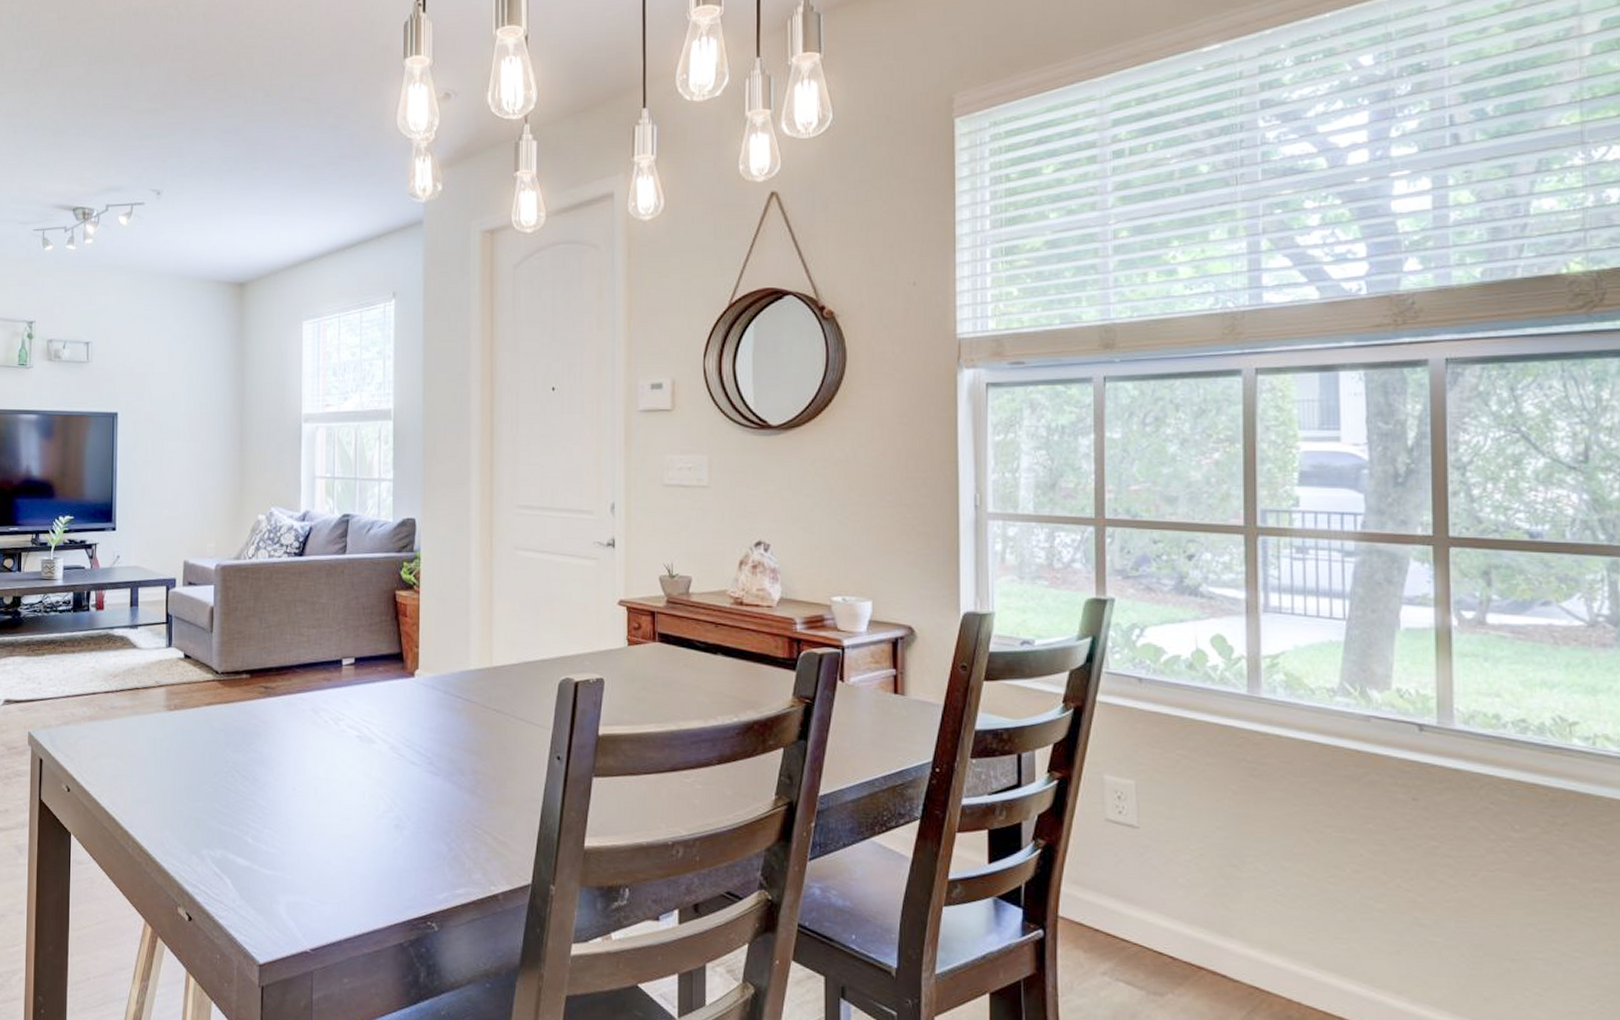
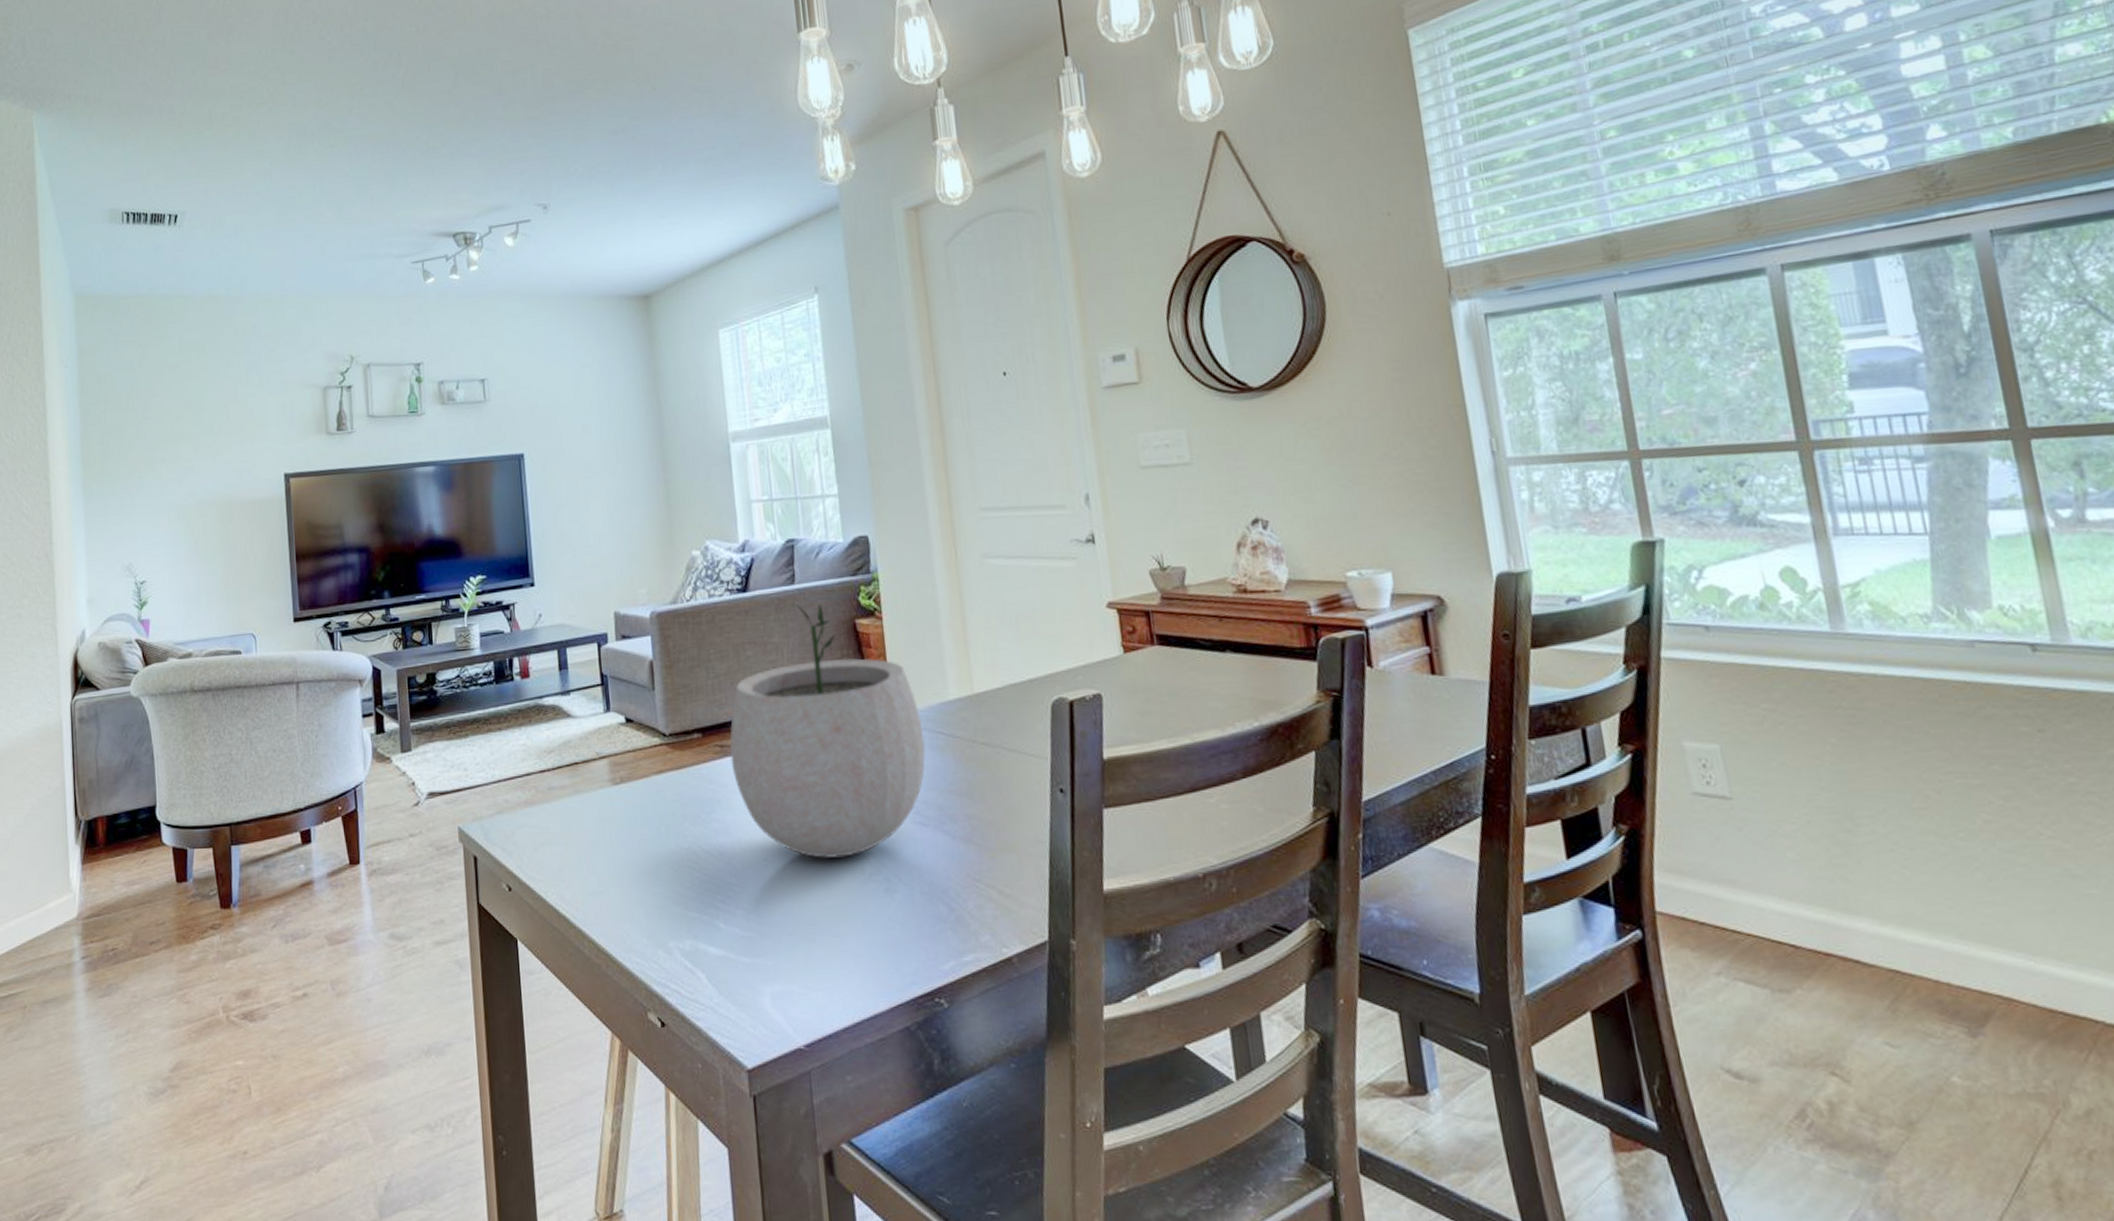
plant pot: none [273,572,444,794] -> present [729,604,926,858]

